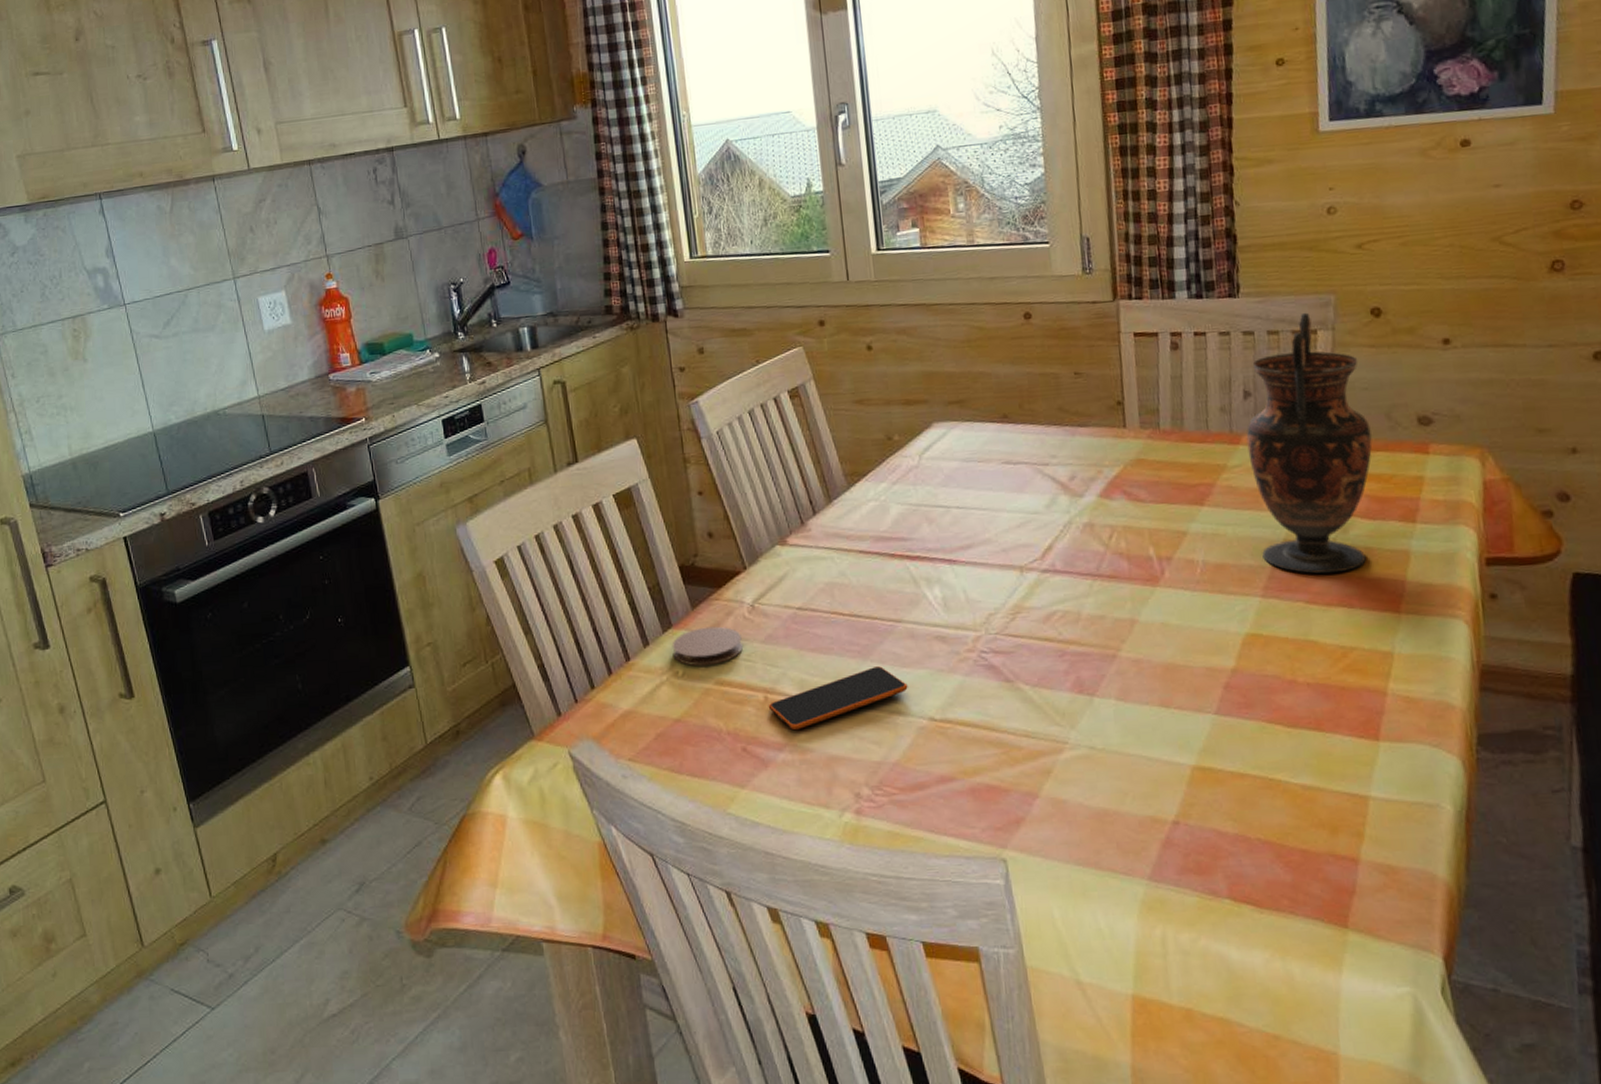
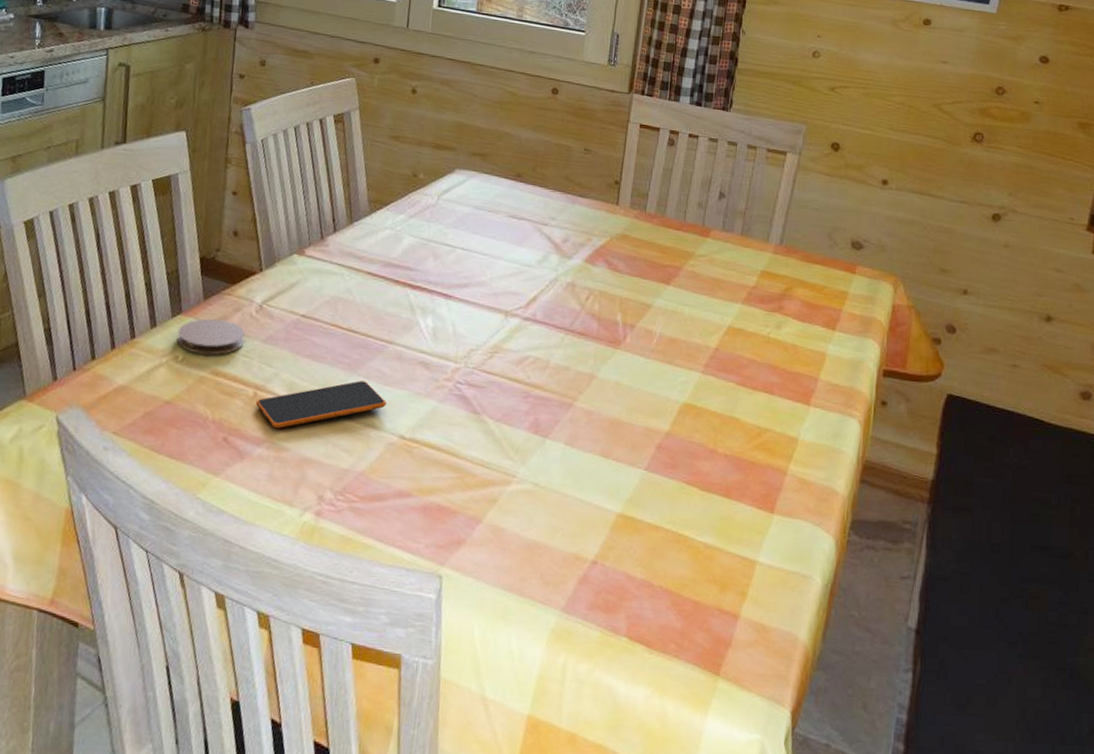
vase: present [1246,312,1373,574] -> none [709,135,815,363]

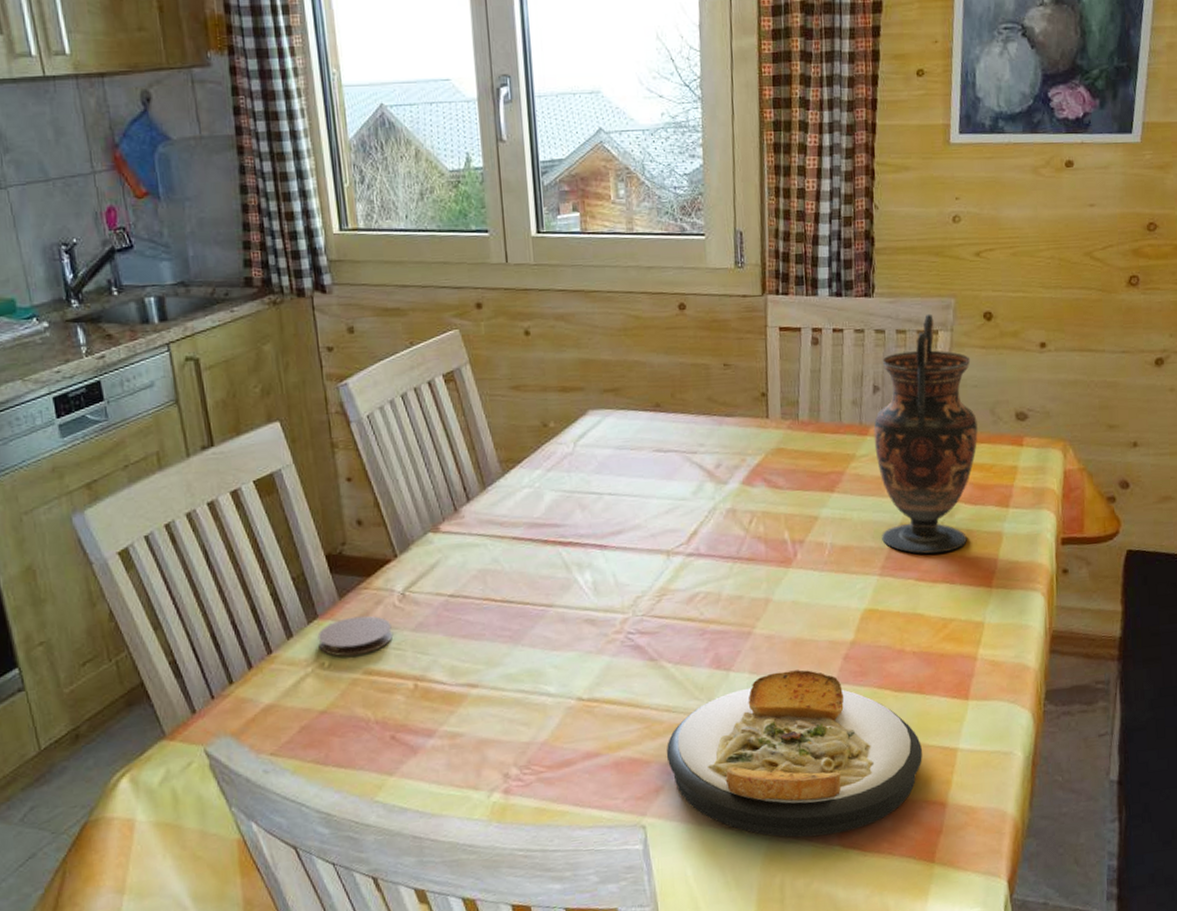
smartphone: present [255,380,387,429] -> none [418,650,558,717]
plate: none [473,448,722,625] -> present [666,670,922,838]
vase: none [709,135,815,363] -> present [873,313,978,554]

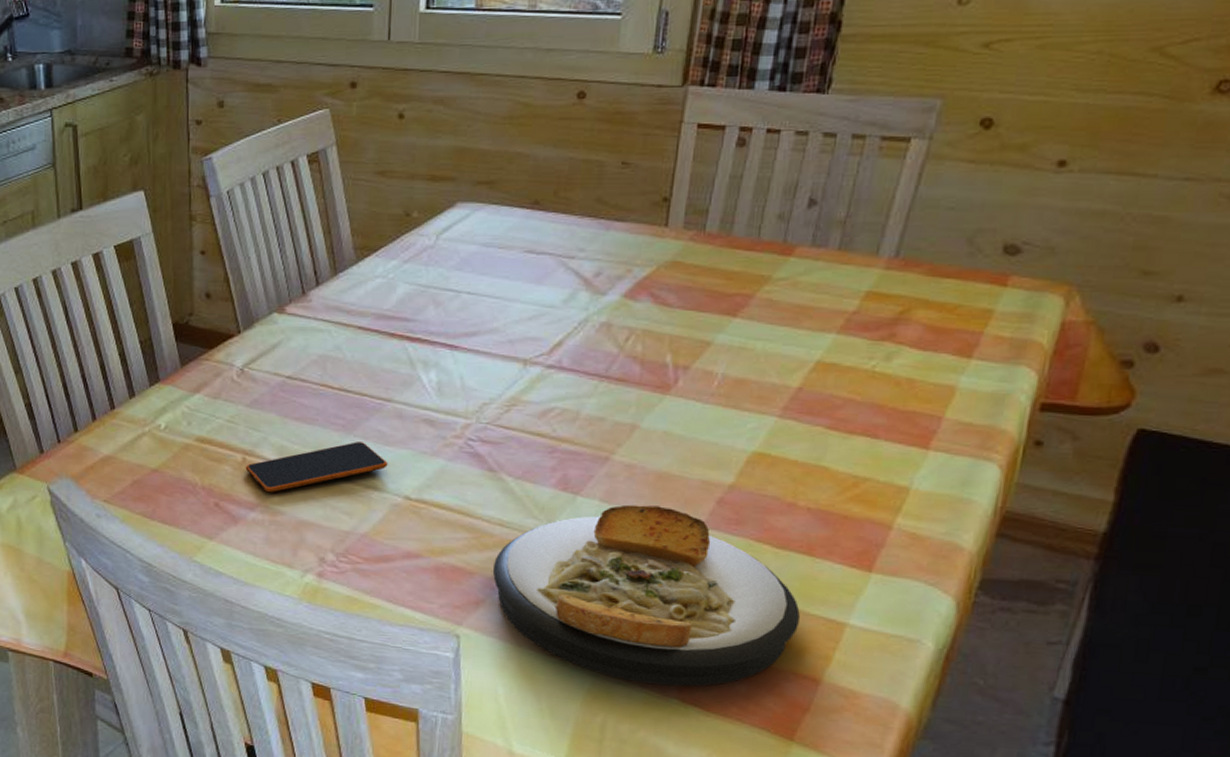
coaster: present [317,615,392,657] -> none [157,385,227,422]
smartphone: none [418,650,558,717] -> present [245,442,388,493]
vase: present [873,313,978,554] -> none [789,117,951,402]

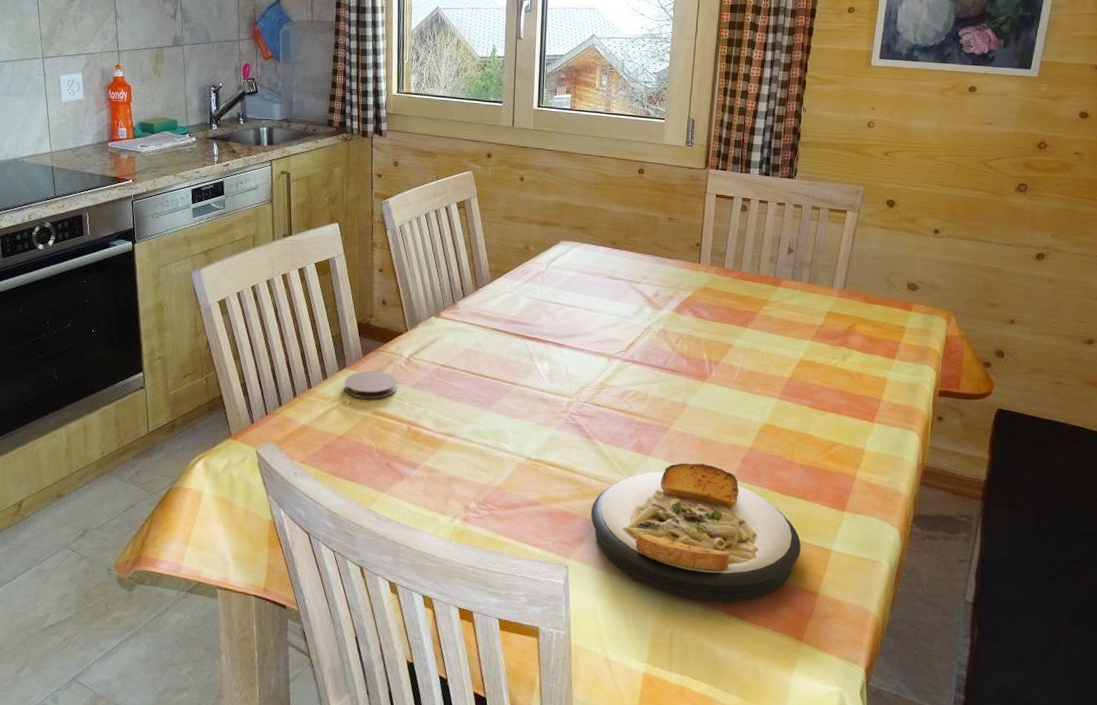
coaster: none [157,385,227,422] -> present [344,370,397,399]
smartphone: present [245,442,388,493] -> none [410,415,515,455]

